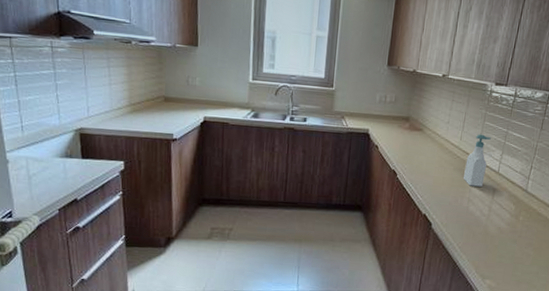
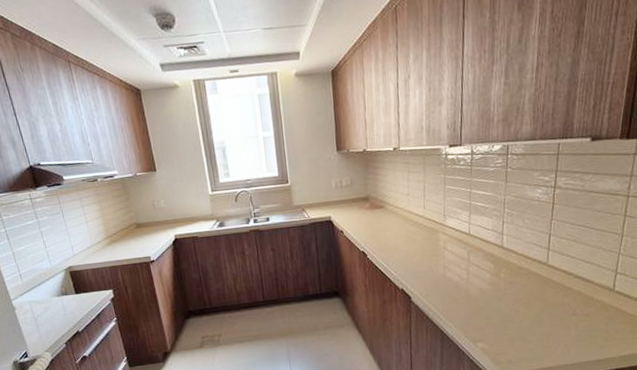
soap bottle: present [463,134,491,187] -> none [433,199,456,253]

